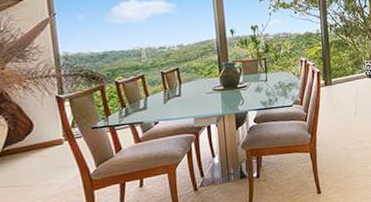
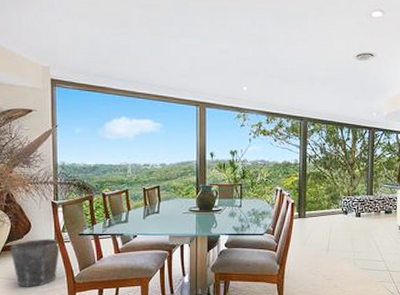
waste bin: none [9,136,71,194] -> present [10,238,61,287]

